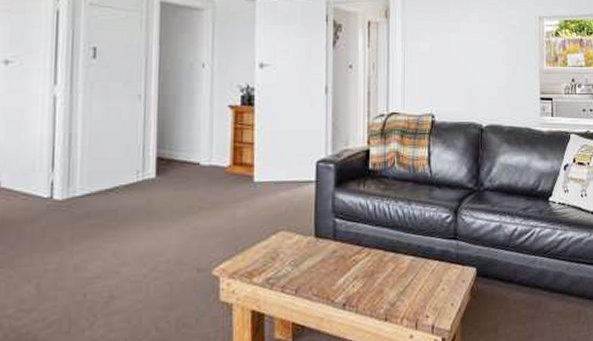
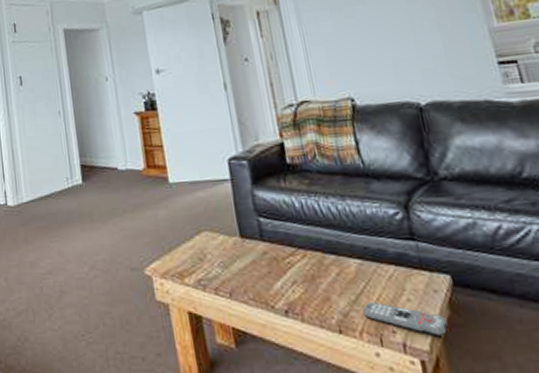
remote control: none [407,292,467,319] -> present [362,301,448,337]

